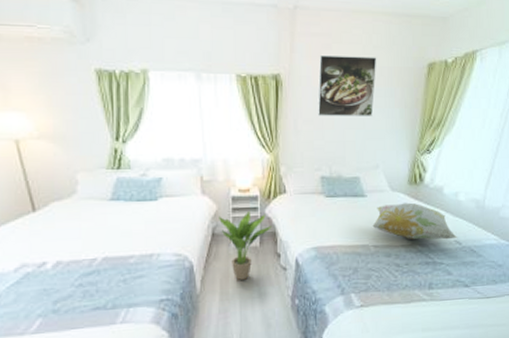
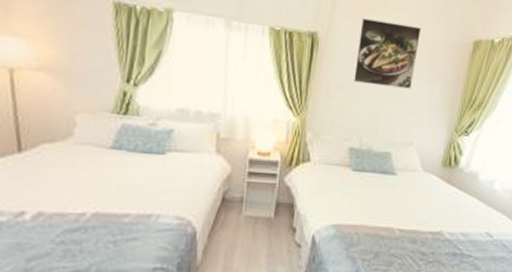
potted plant: present [219,212,272,280] -> none [232,178,290,254]
decorative pillow: present [372,202,457,240] -> none [399,185,488,231]

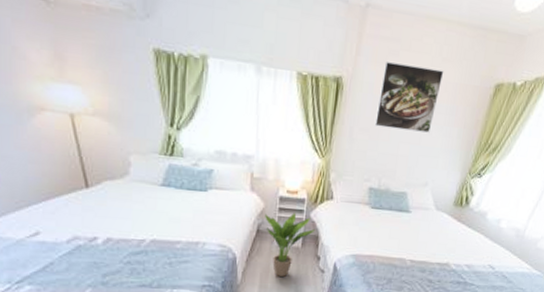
potted plant: none [232,178,290,254] -> present [265,213,315,277]

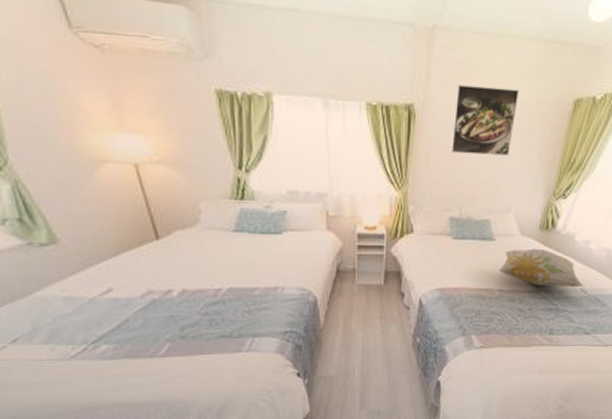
potted plant: present [265,213,315,277] -> none [344,250,397,317]
decorative pillow: none [412,222,492,263] -> present [499,248,583,288]

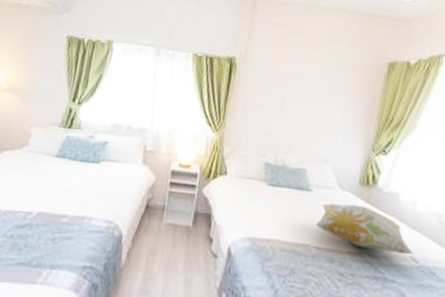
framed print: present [450,85,520,156] -> none [268,44,335,109]

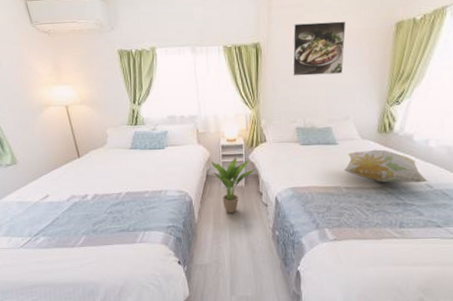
potted plant: none [155,188,207,260] -> present [211,157,254,213]
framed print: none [268,44,335,109] -> present [292,21,346,76]

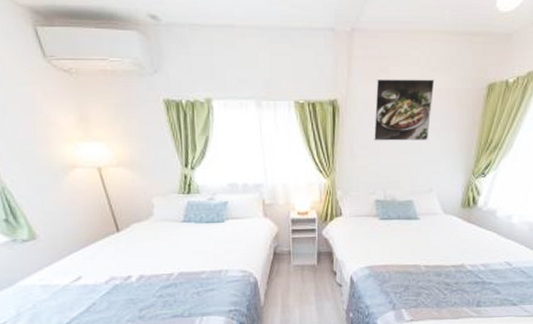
potted plant: present [211,157,254,213] -> none [280,233,328,295]
decorative pillow: present [344,149,428,183] -> none [424,225,508,261]

